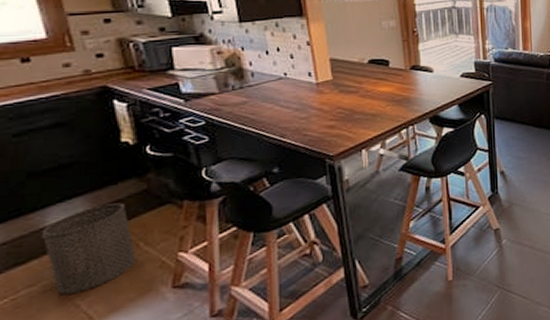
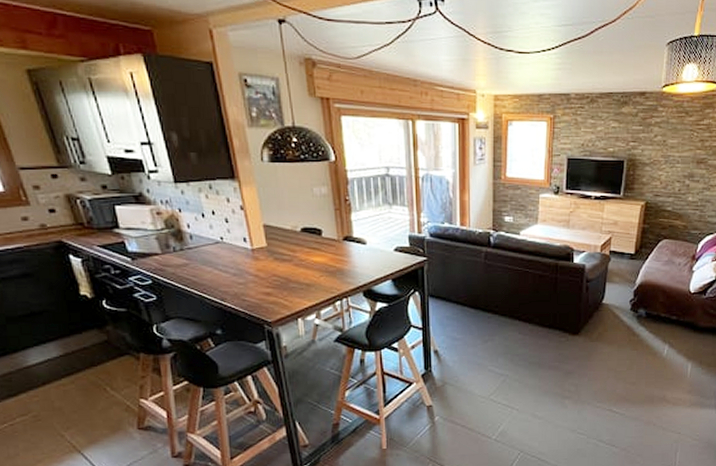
trash can: present [41,203,136,295] -> none [25,350,105,425]

